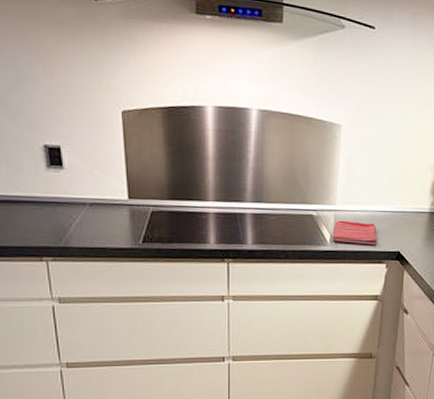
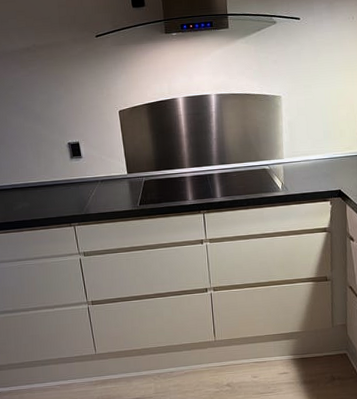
dish towel: present [333,220,378,245] -> none [283,169,321,188]

